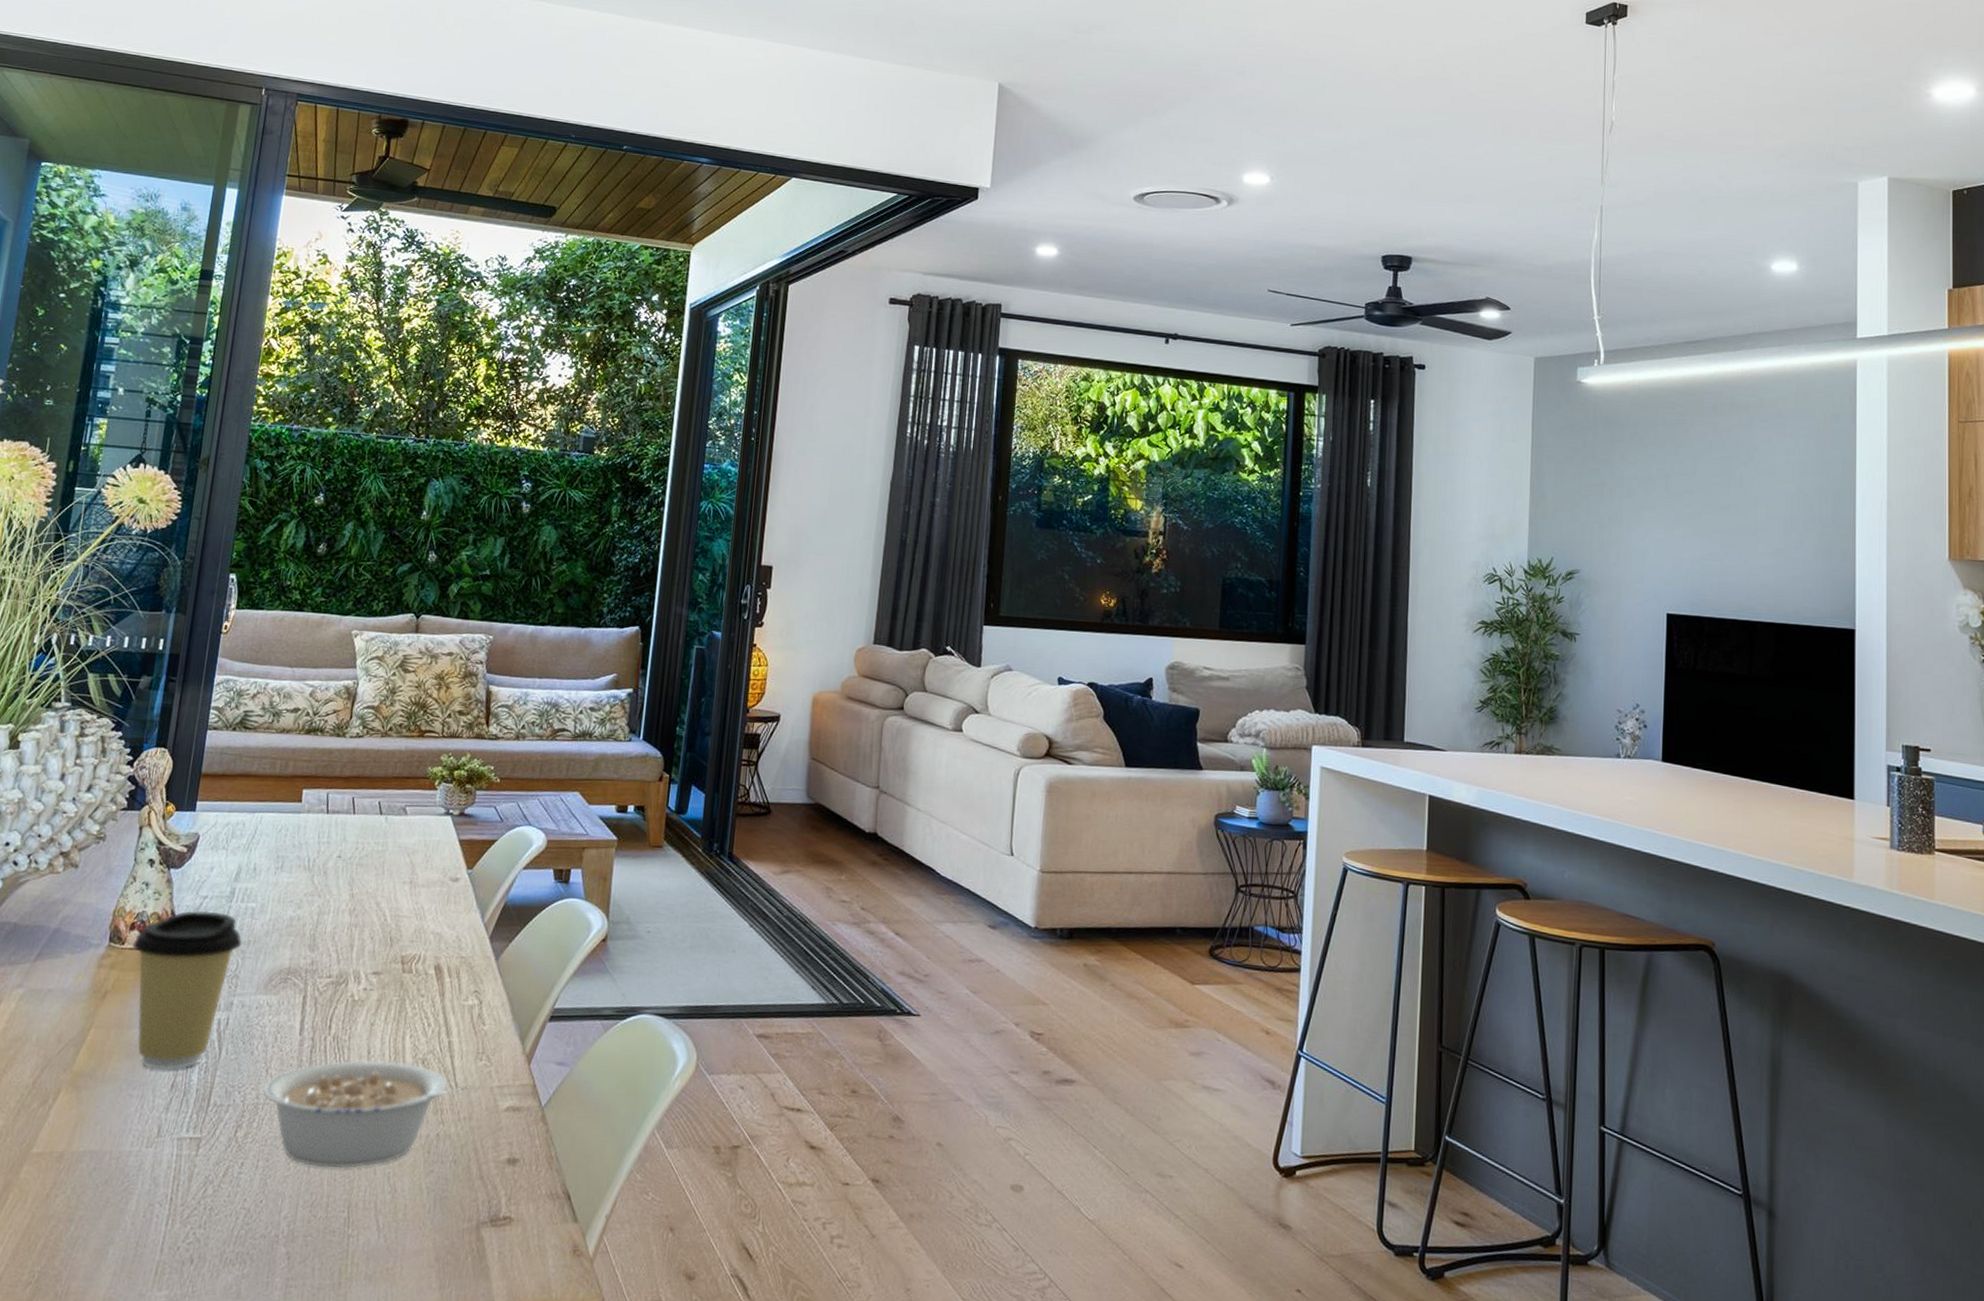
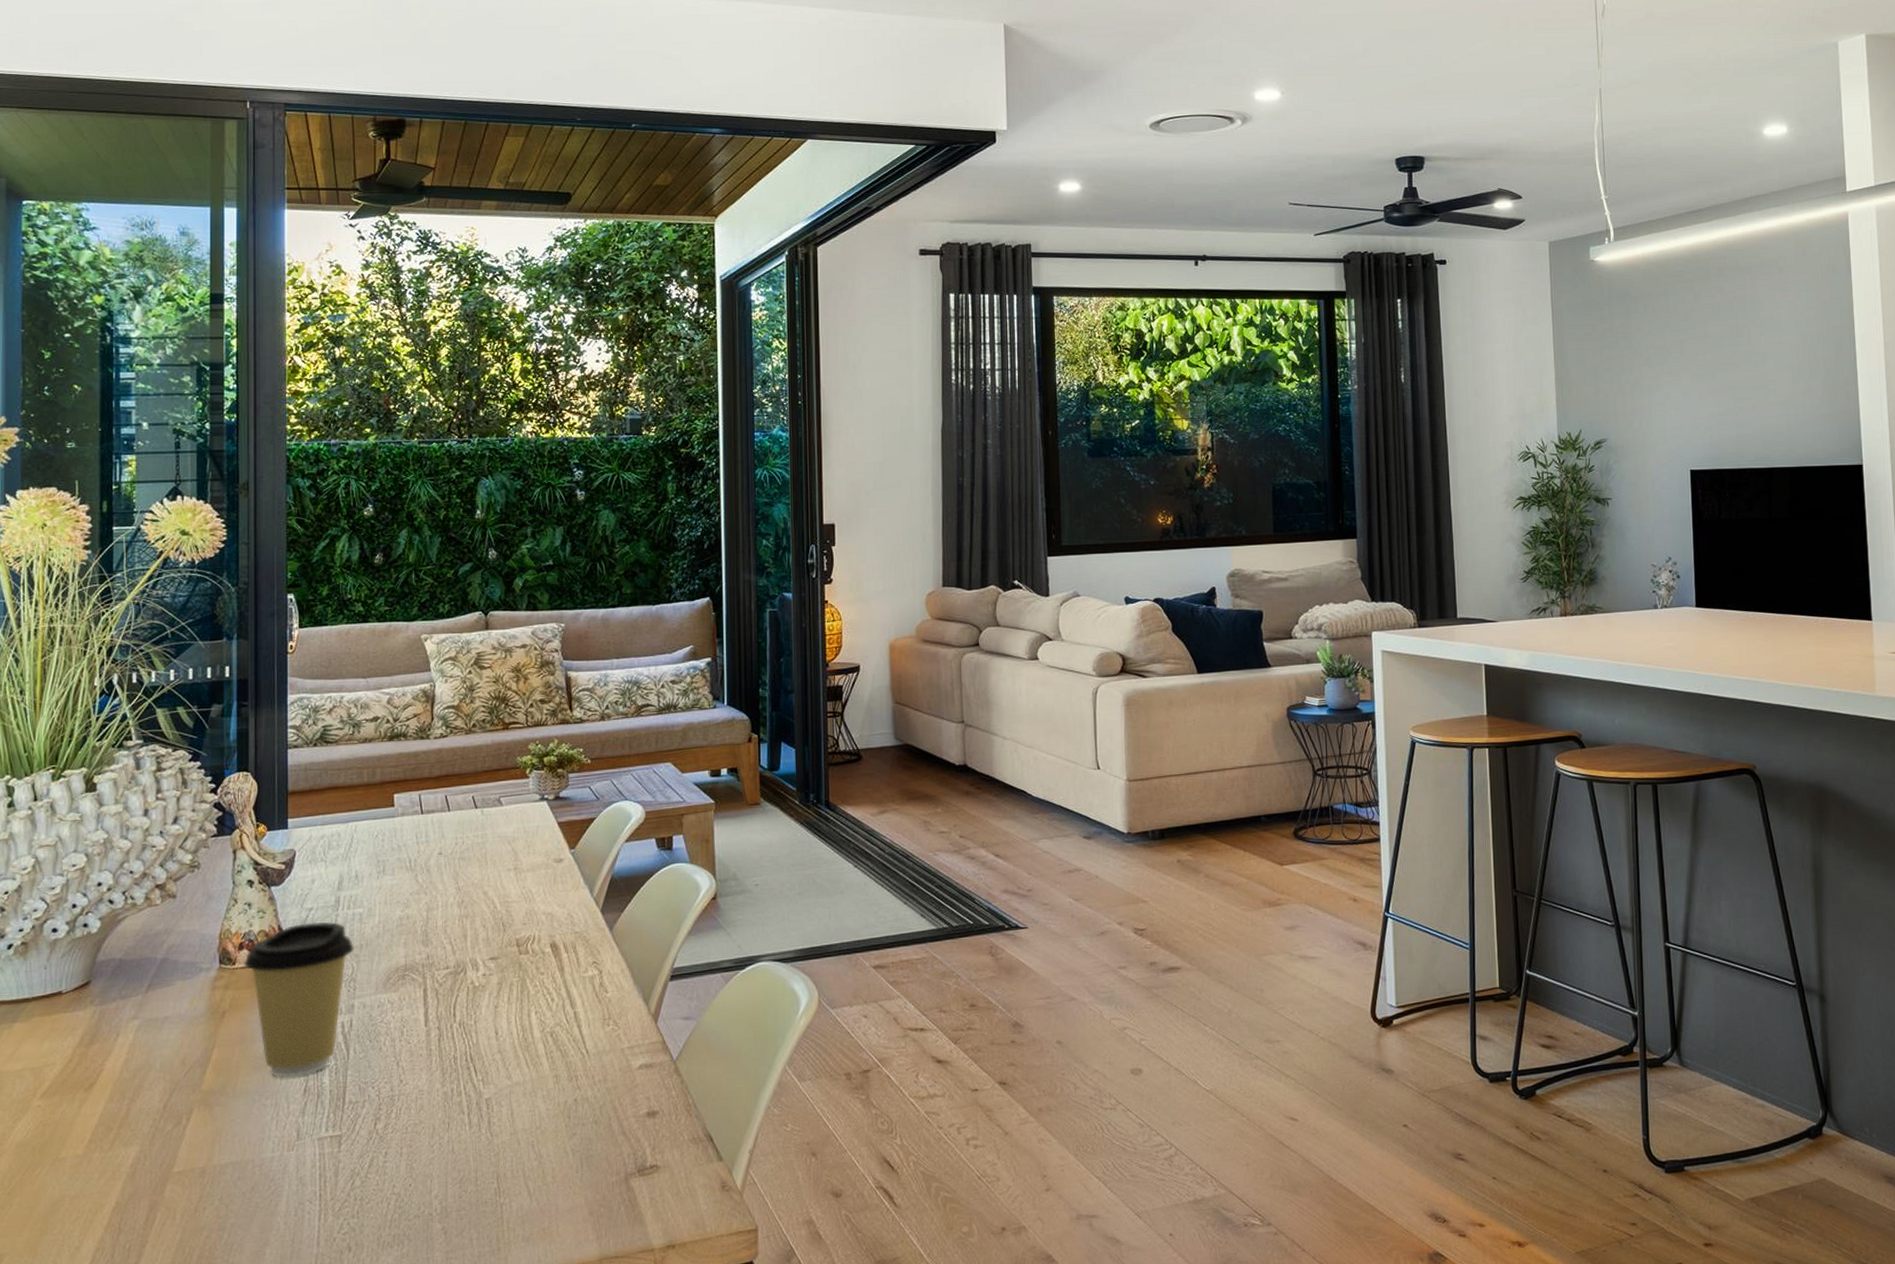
legume: present [262,1060,469,1169] -> none [396,1037,600,1146]

